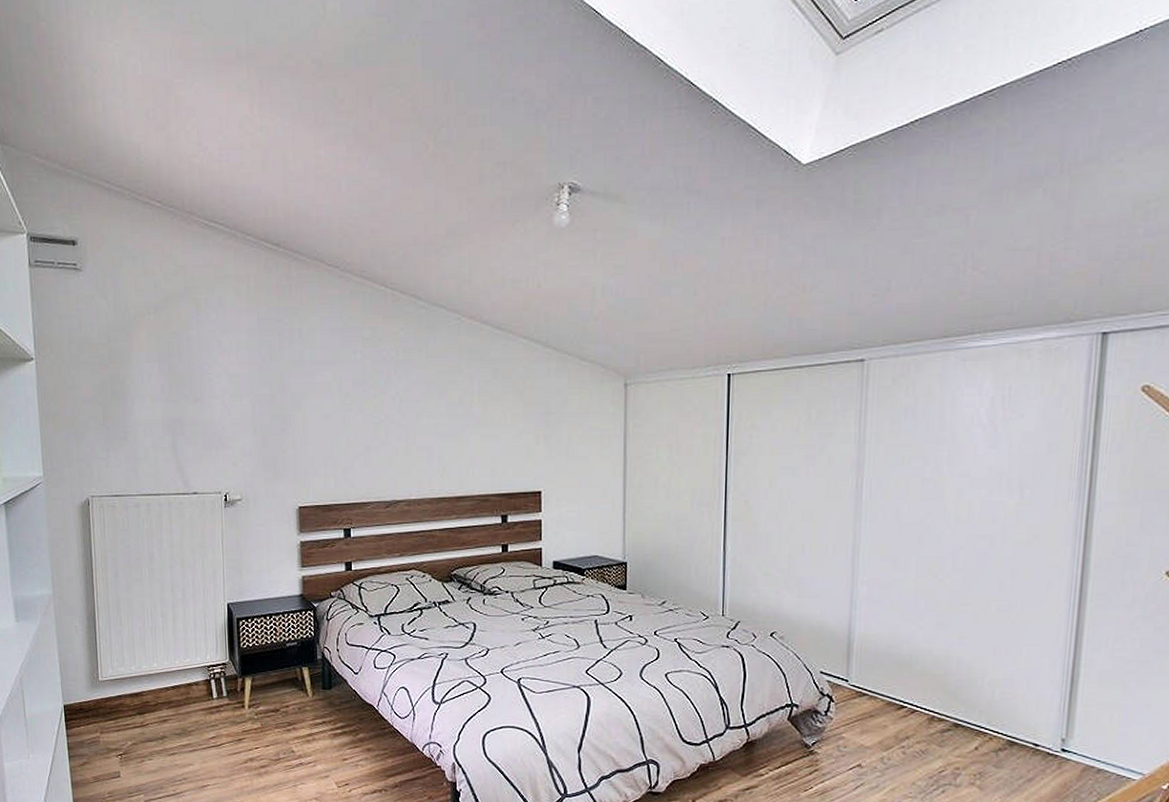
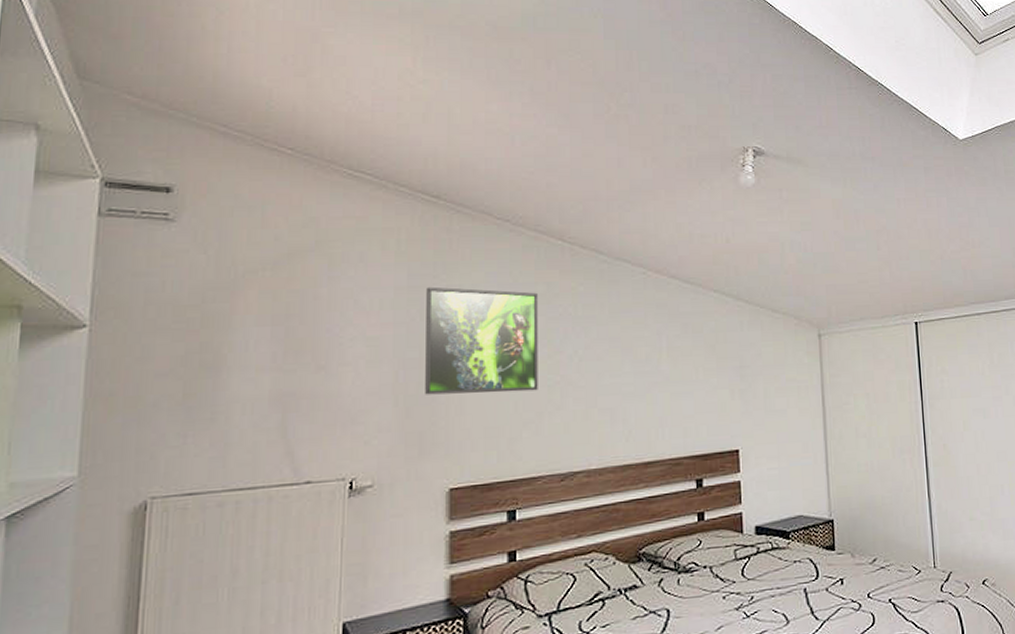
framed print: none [273,330,366,427] -> present [425,286,538,395]

